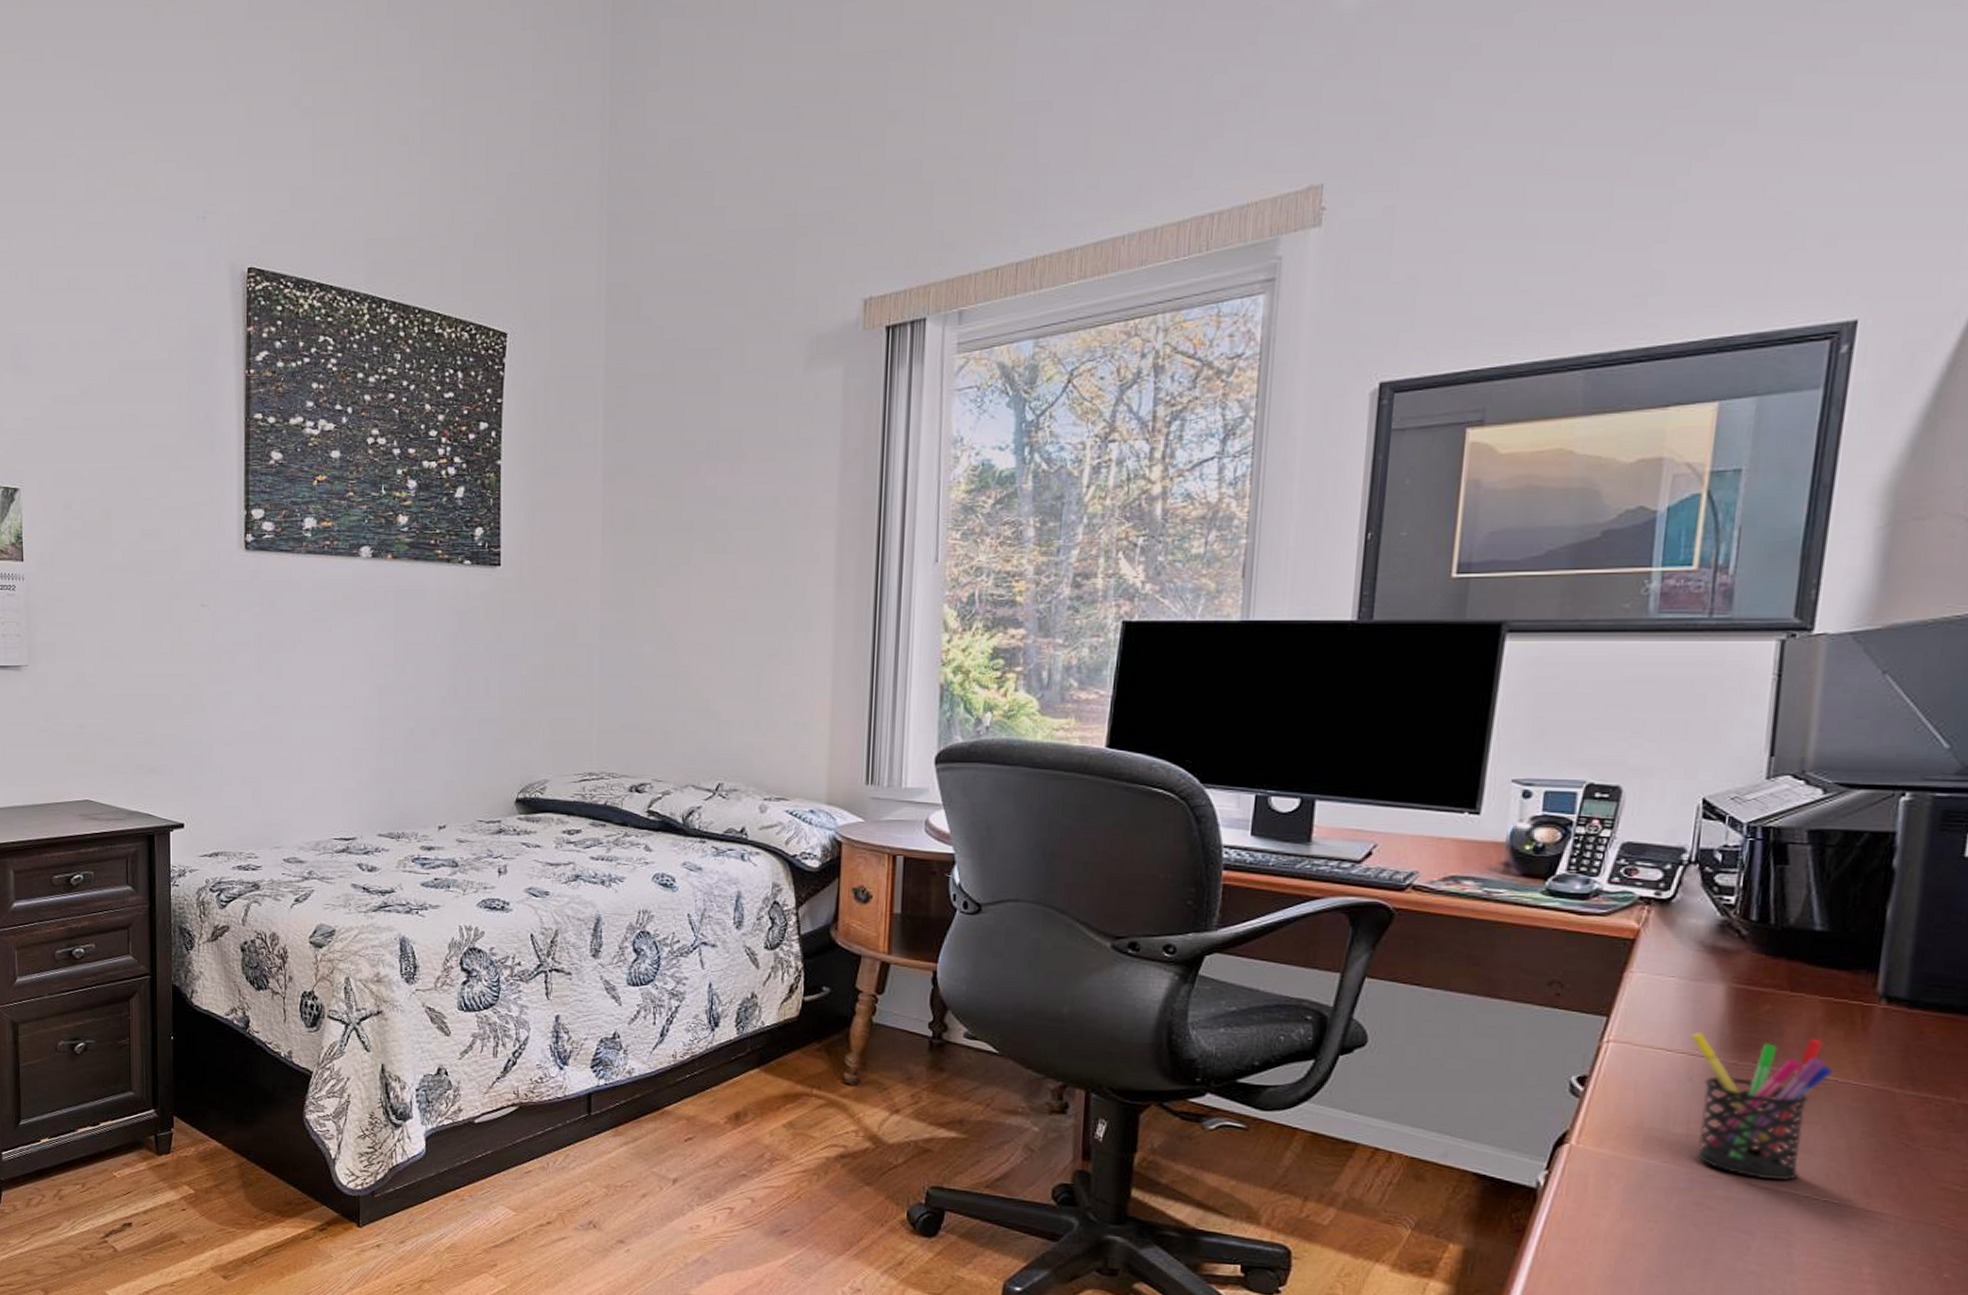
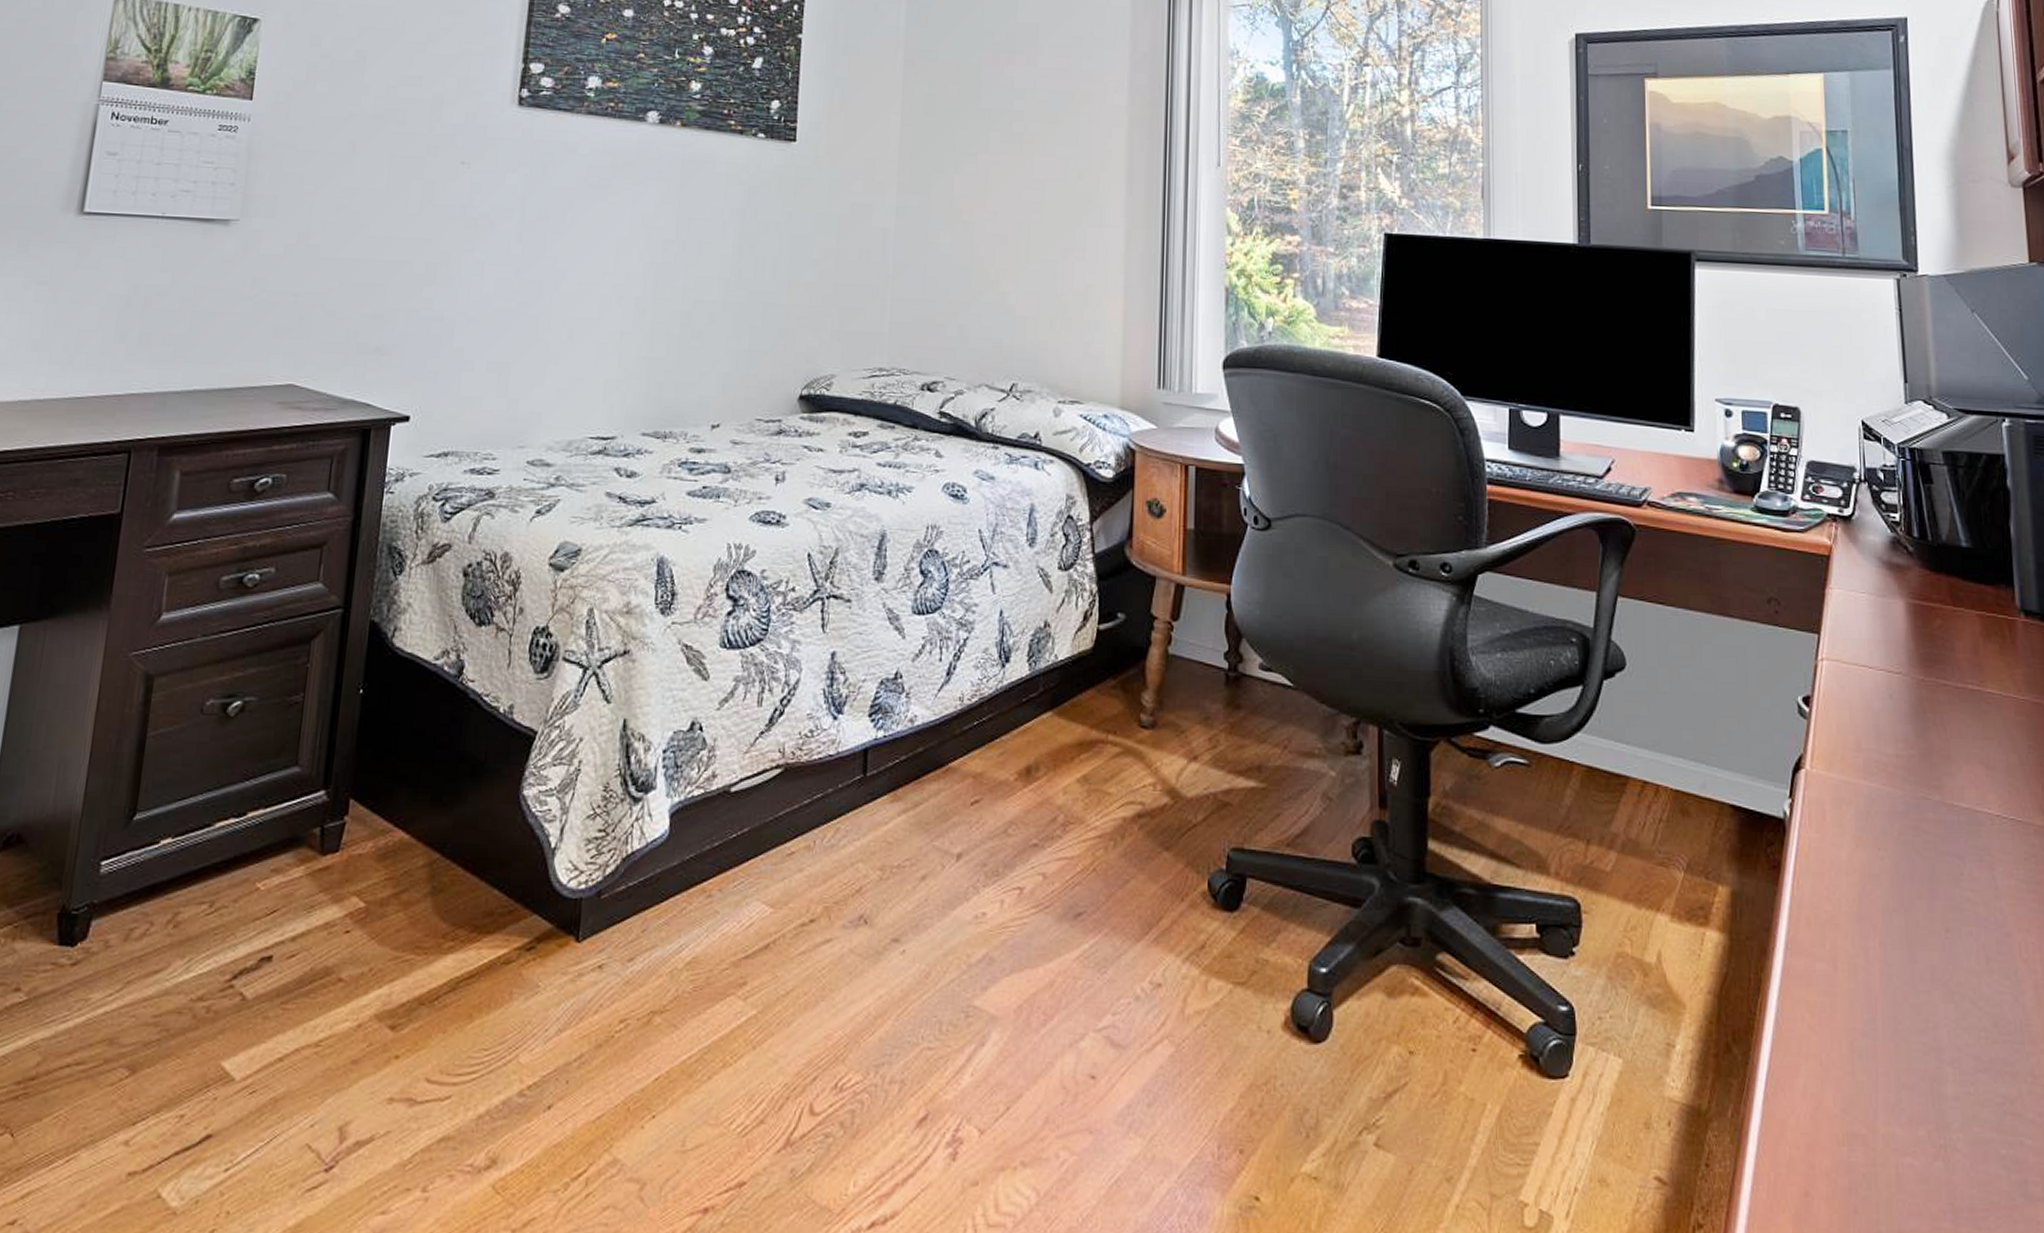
pen holder: present [1690,1032,1834,1181] -> none [1885,648,1998,800]

